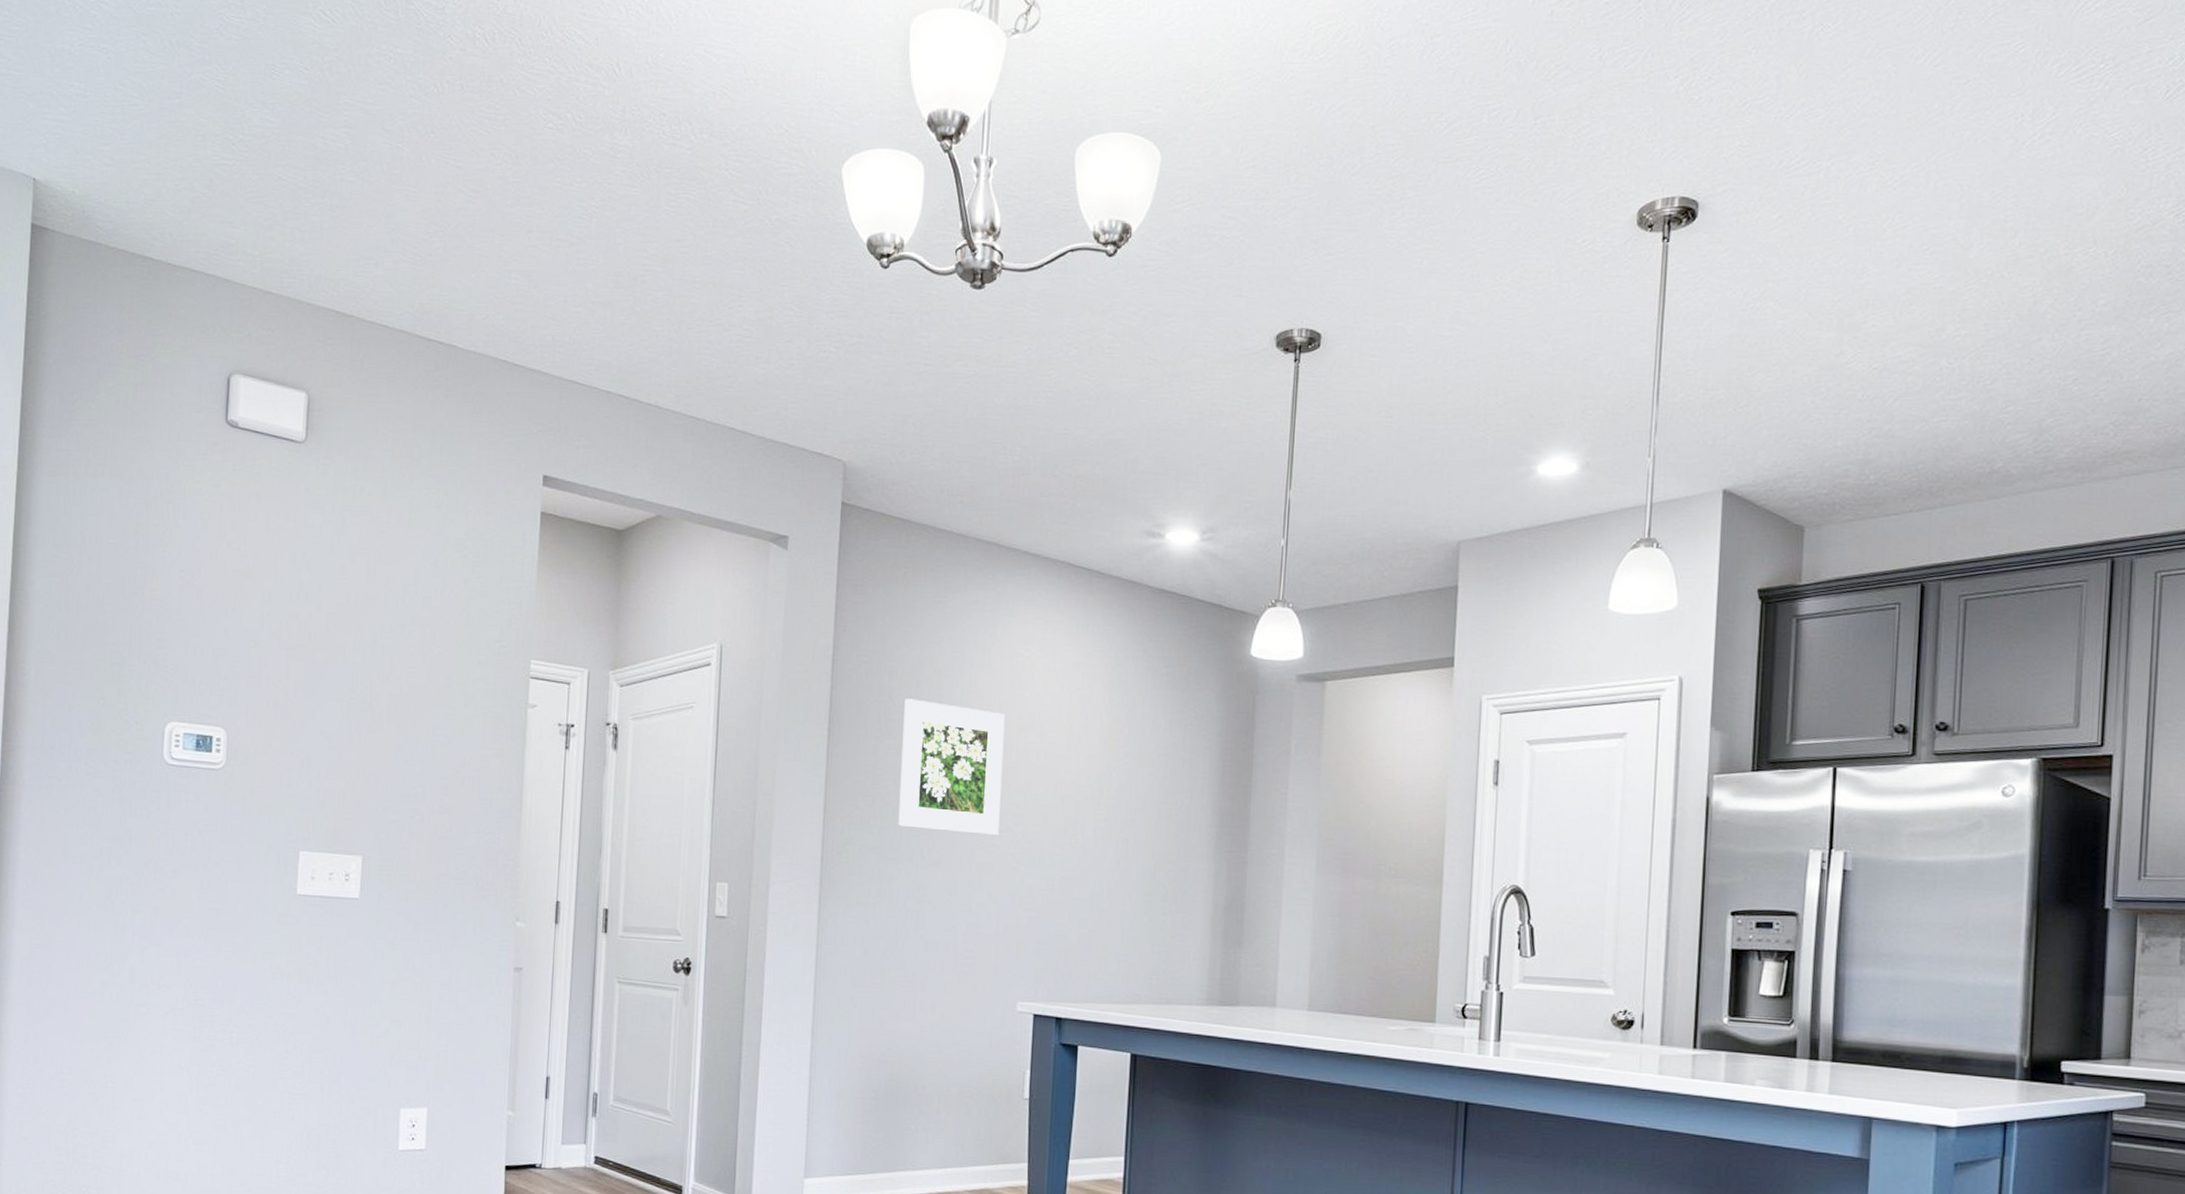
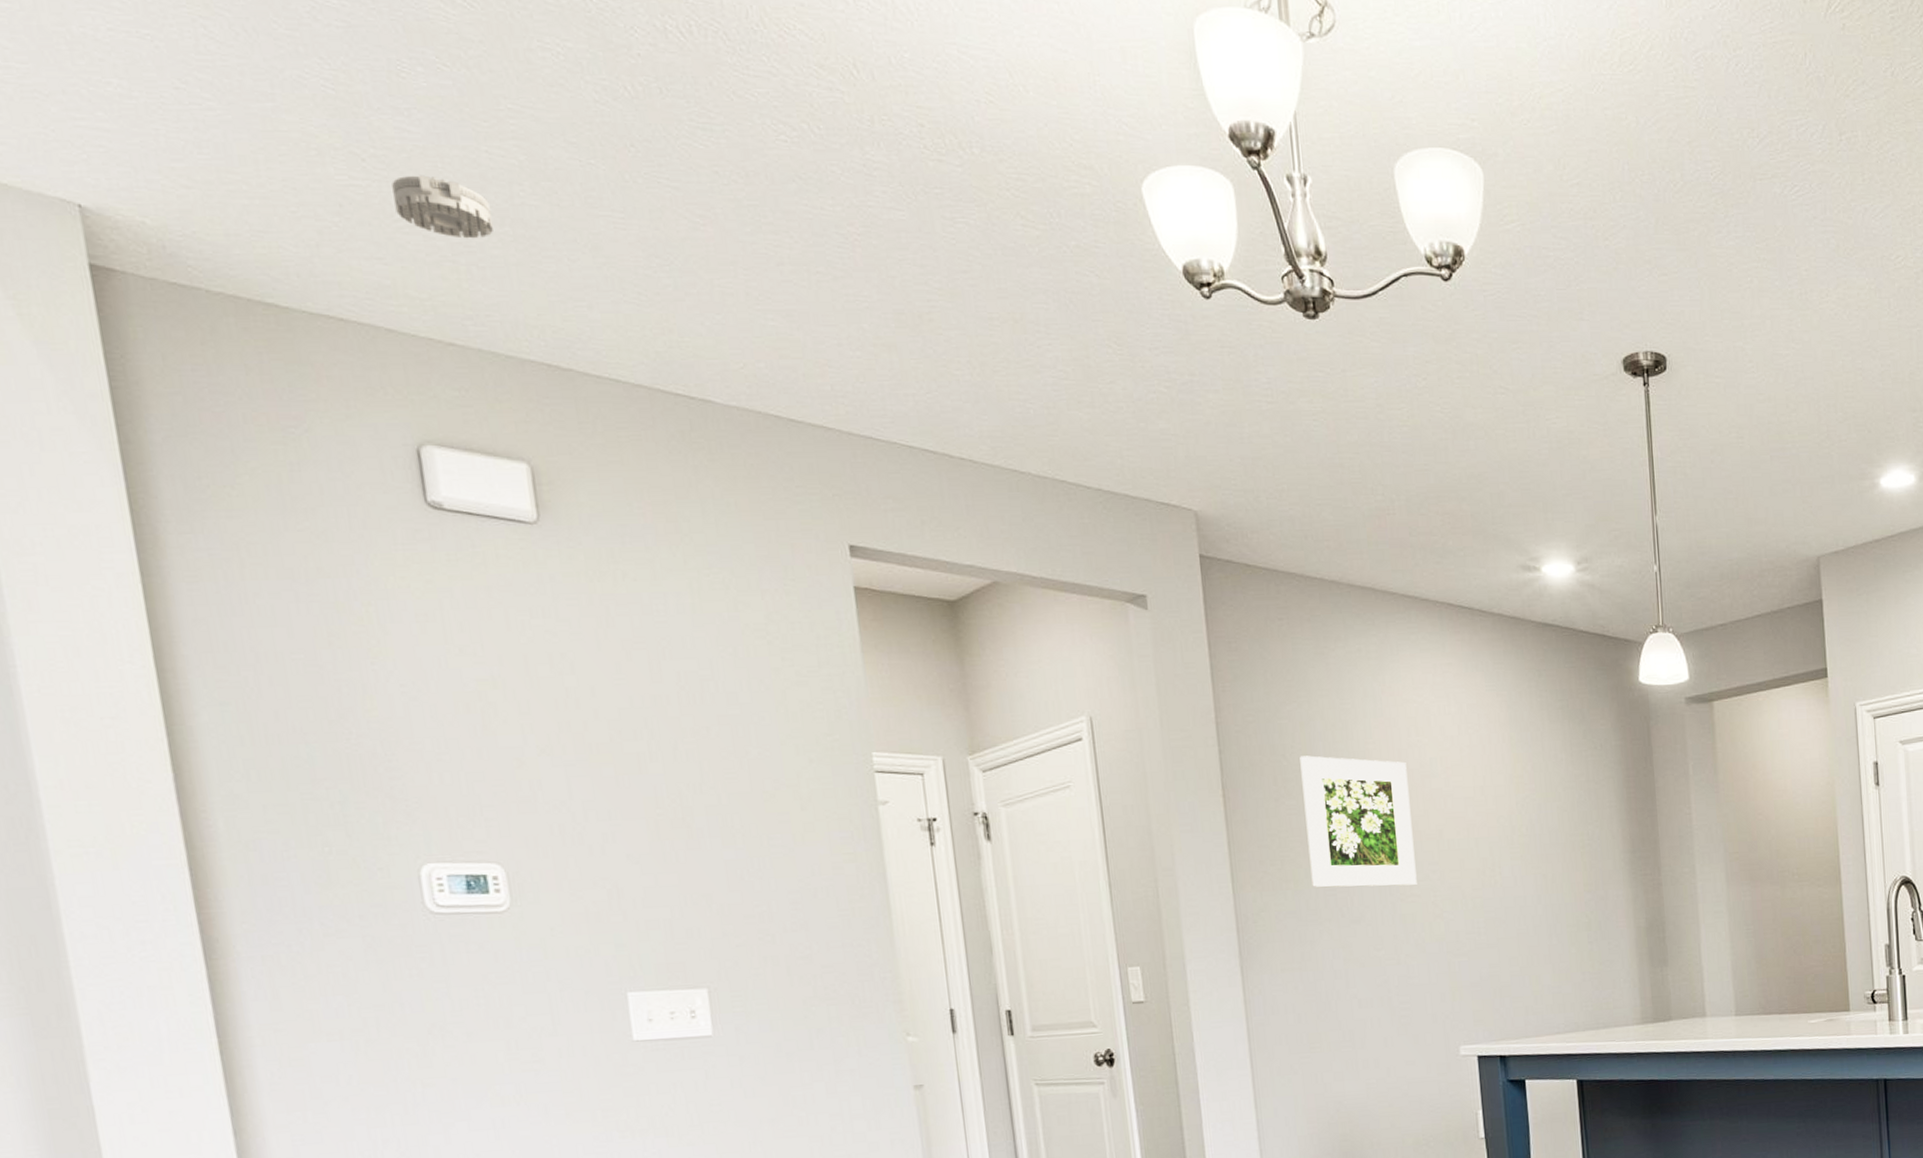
smoke detector: none [249,156,317,208] -> present [392,175,493,239]

